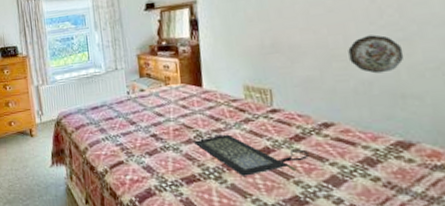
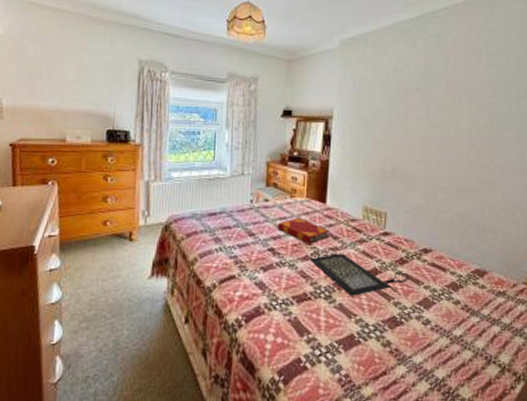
hardback book: none [156,103,211,128] -> present [277,218,331,244]
decorative plate: present [348,35,404,74] -> none [450,174,489,208]

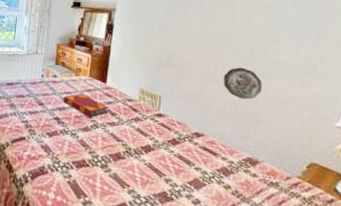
clutch bag: present [311,253,408,296] -> none [90,127,180,170]
decorative plate: none [450,174,489,208] -> present [224,67,263,100]

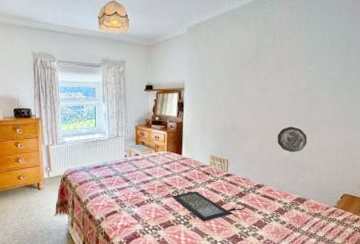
hardback book: present [63,93,109,117] -> none [146,166,186,185]
clutch bag: none [90,127,180,170] -> present [172,191,246,222]

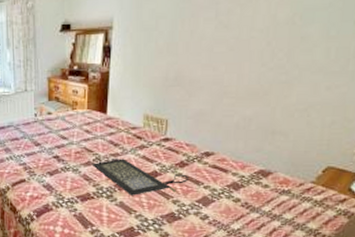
decorative plate: present [277,126,308,153] -> none [238,76,283,111]

